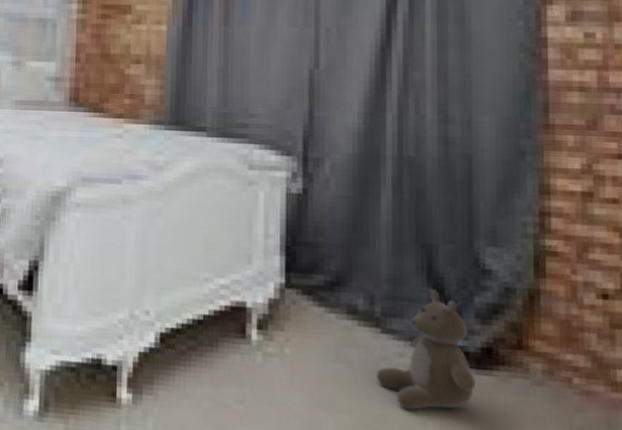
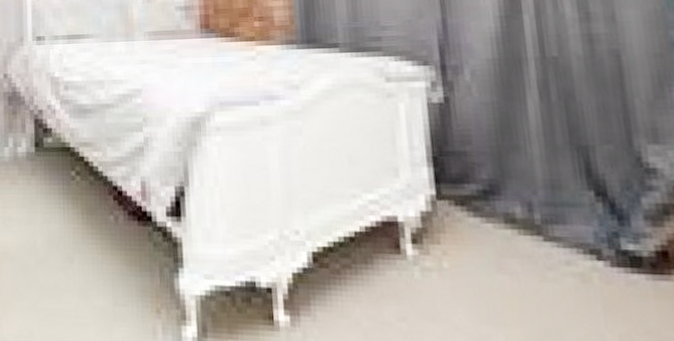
teddy bear: present [376,289,476,410] -> none [543,192,654,321]

